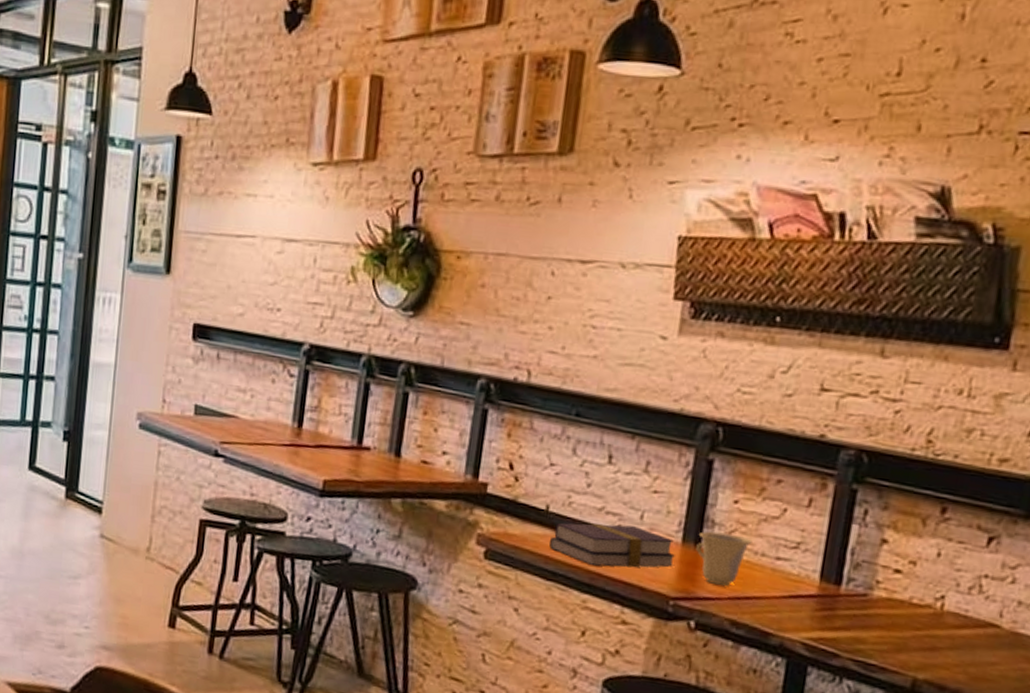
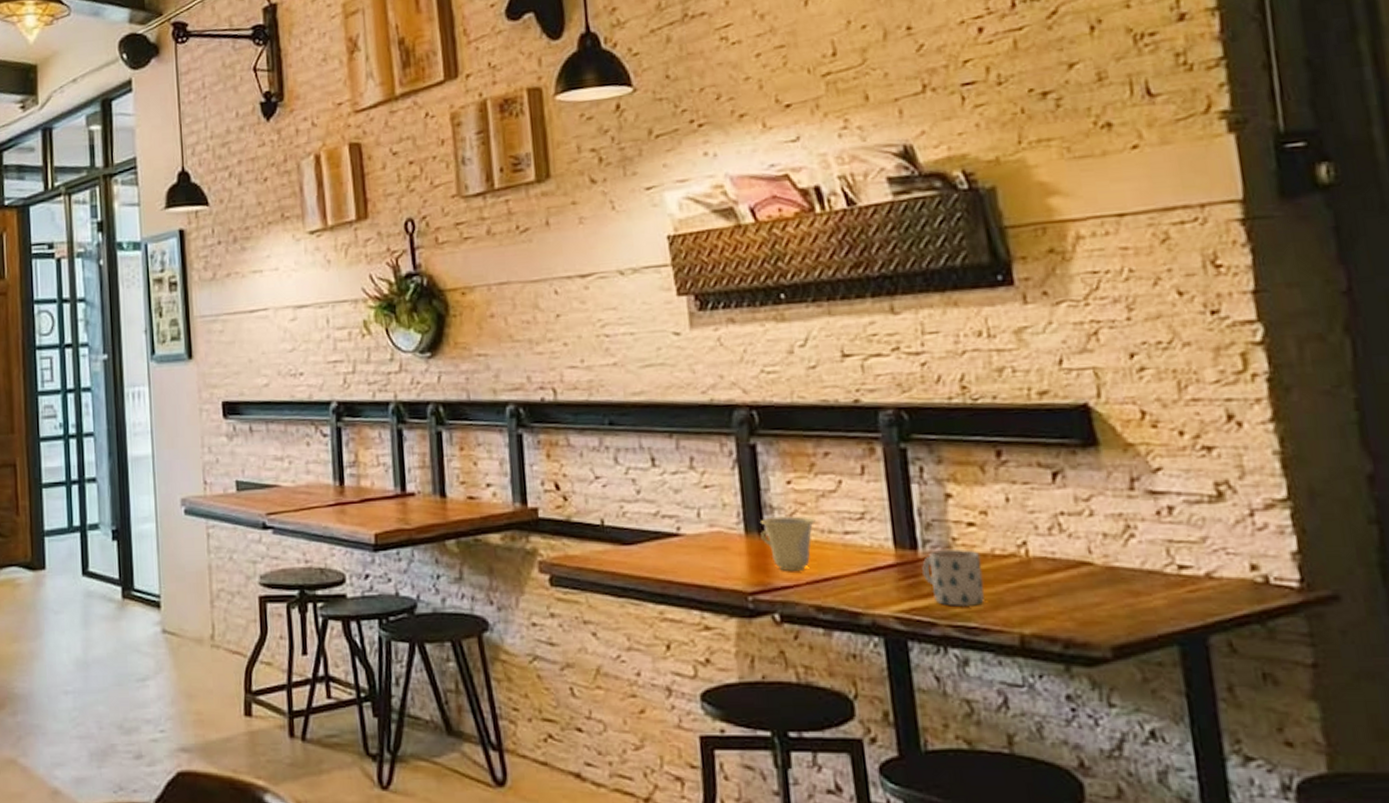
book: present [548,523,676,568] -> none [611,525,744,575]
mug: none [839,589,899,646] -> present [922,549,985,608]

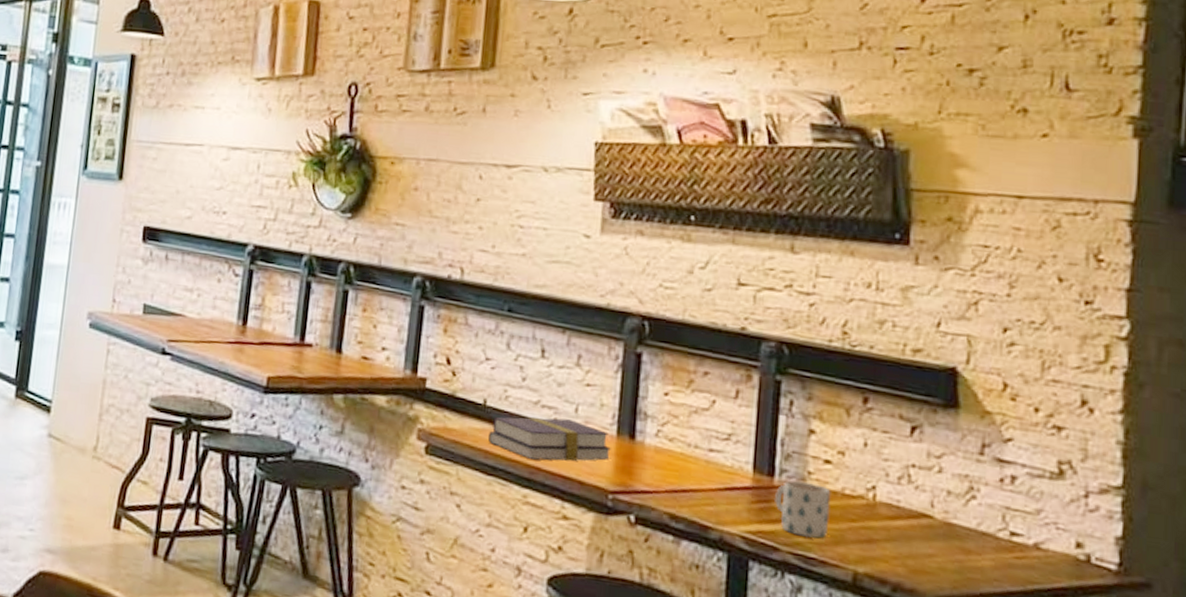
book: none [611,525,744,575] -> present [487,417,612,461]
cup: present [759,516,816,571] -> none [631,423,685,479]

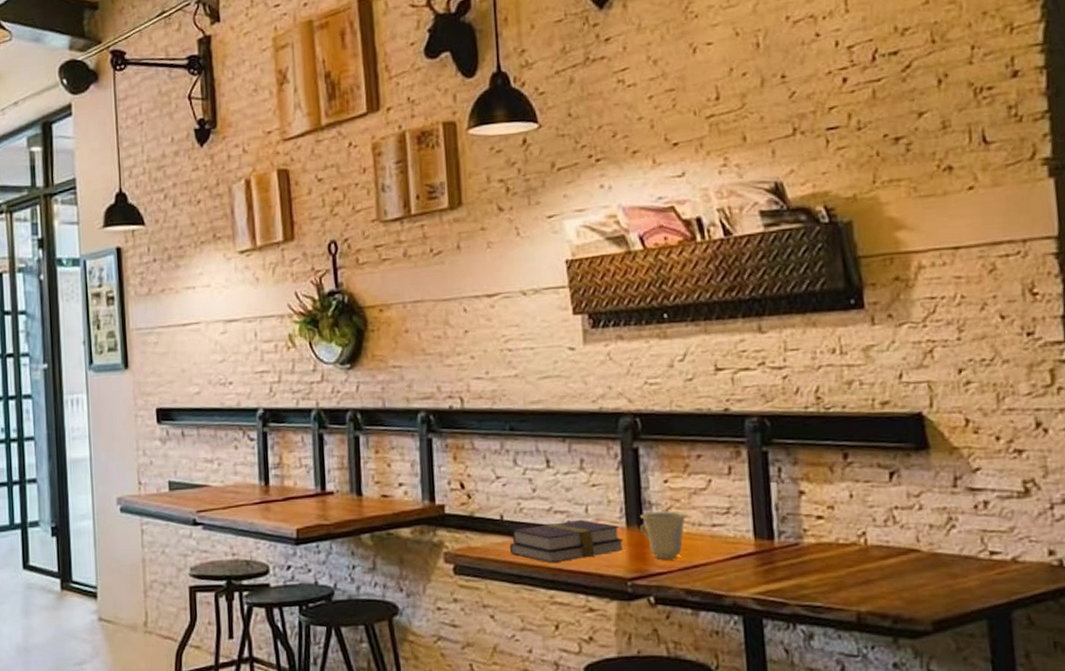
cup: none [631,423,685,479] -> present [639,511,688,559]
mug: present [775,480,831,539] -> none [777,539,829,590]

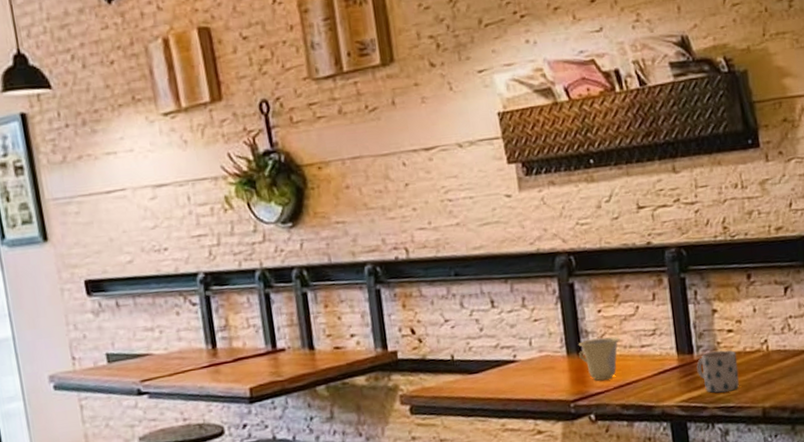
book: present [509,520,625,563] -> none [461,352,567,395]
mug: none [777,539,829,590] -> present [696,350,739,393]

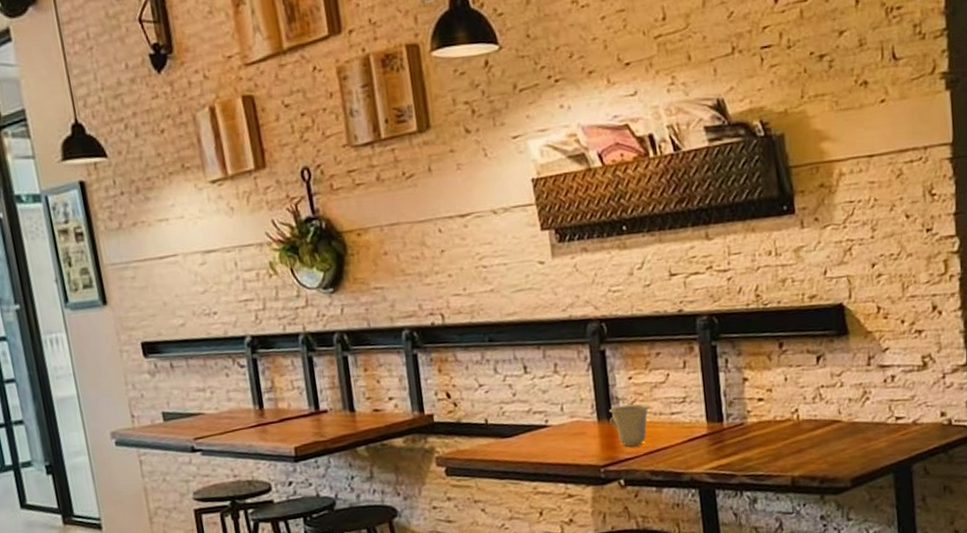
mug: present [696,350,739,393] -> none [726,418,769,462]

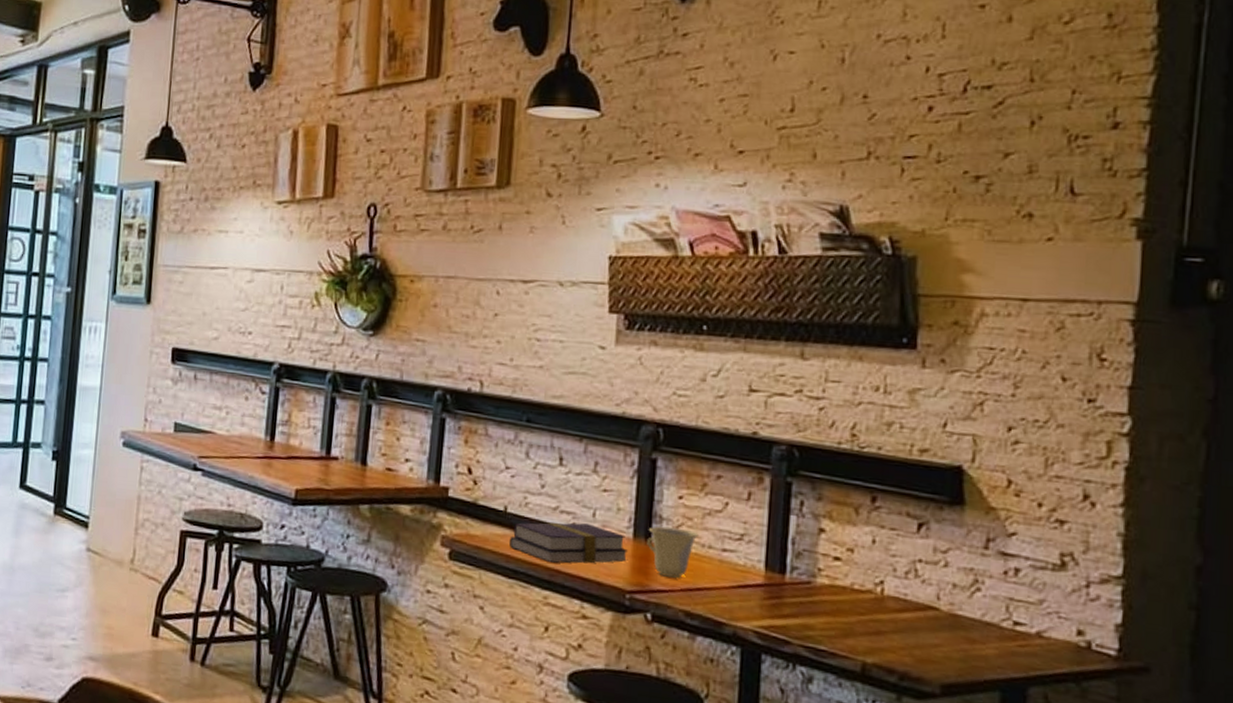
book: none [494,417,597,459] -> present [508,522,629,564]

